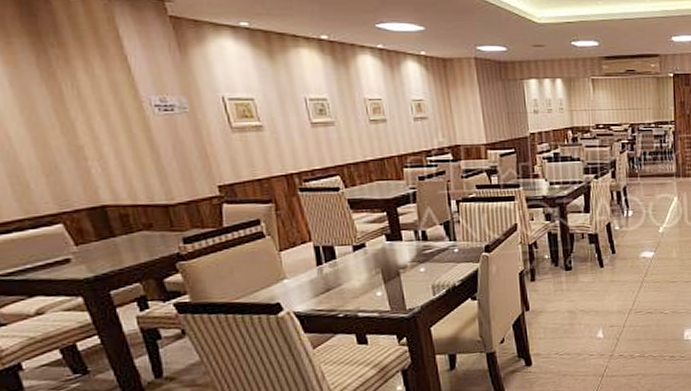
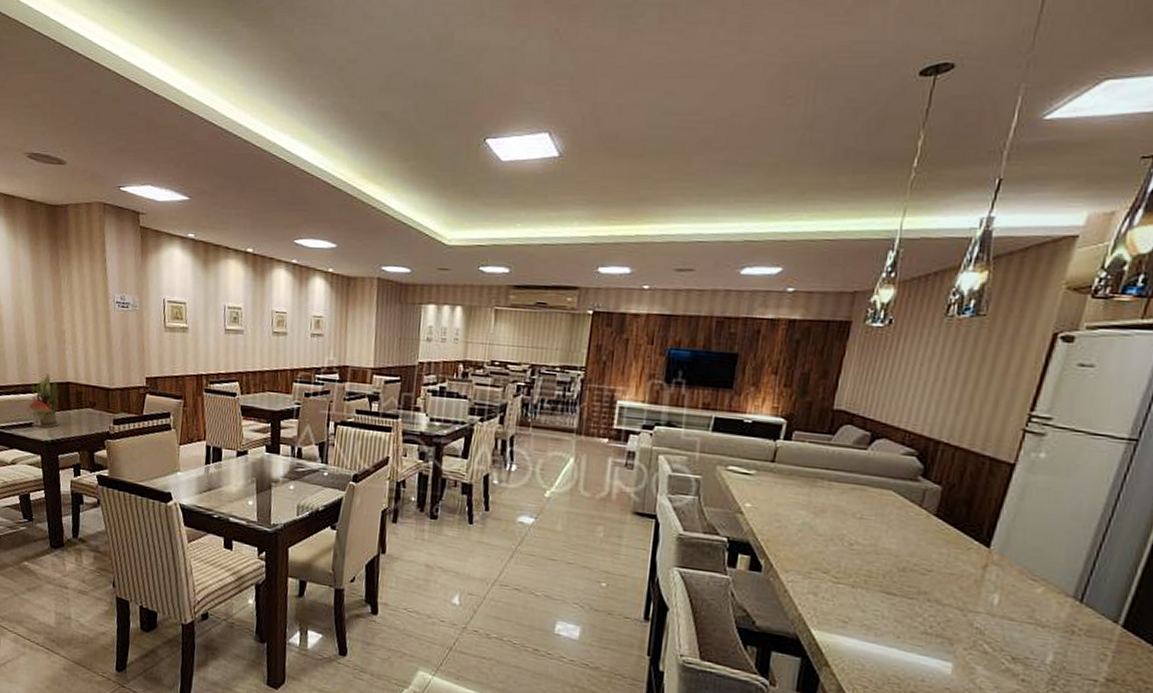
flower arrangement: none [43,200,103,265] -> present [26,374,60,428]

